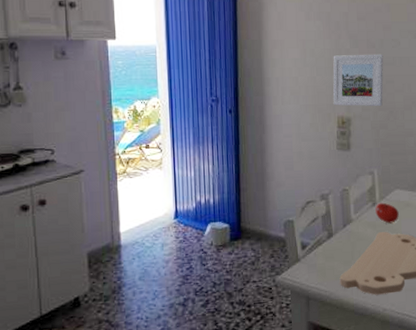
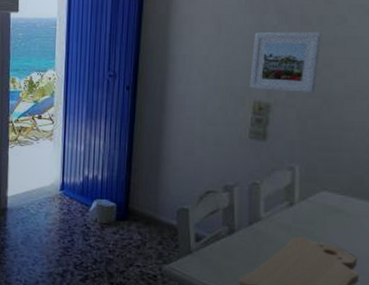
fruit: present [375,202,399,224] -> none [292,203,324,229]

